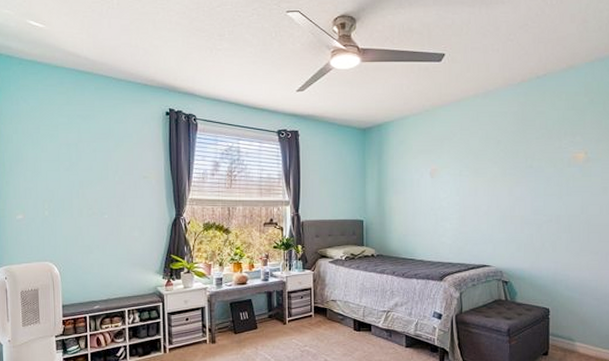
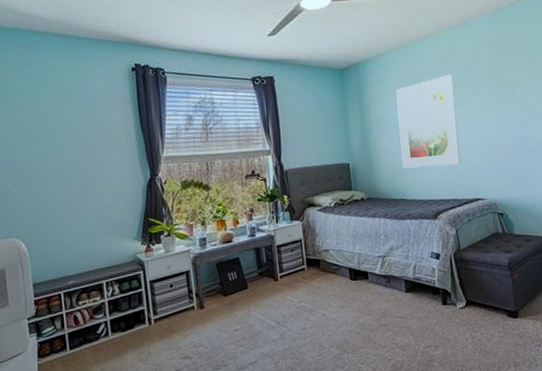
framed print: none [414,142,473,231] -> present [396,74,460,168]

